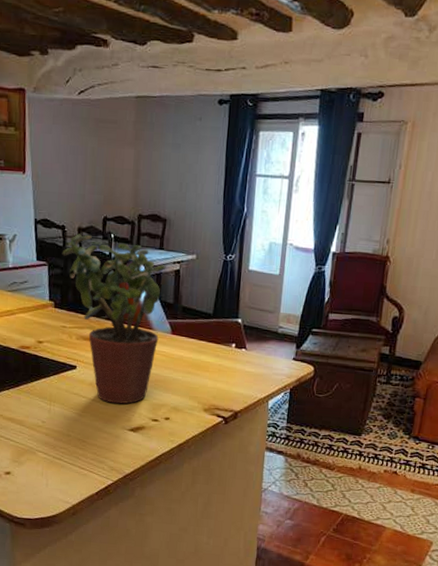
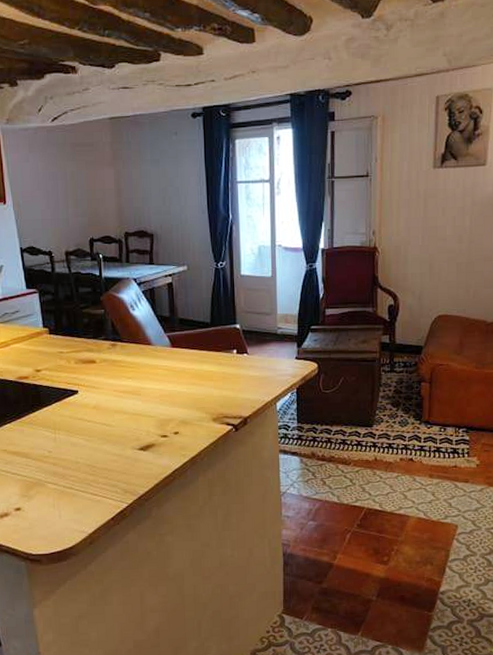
potted plant: present [62,234,166,404] -> none [51,257,159,424]

